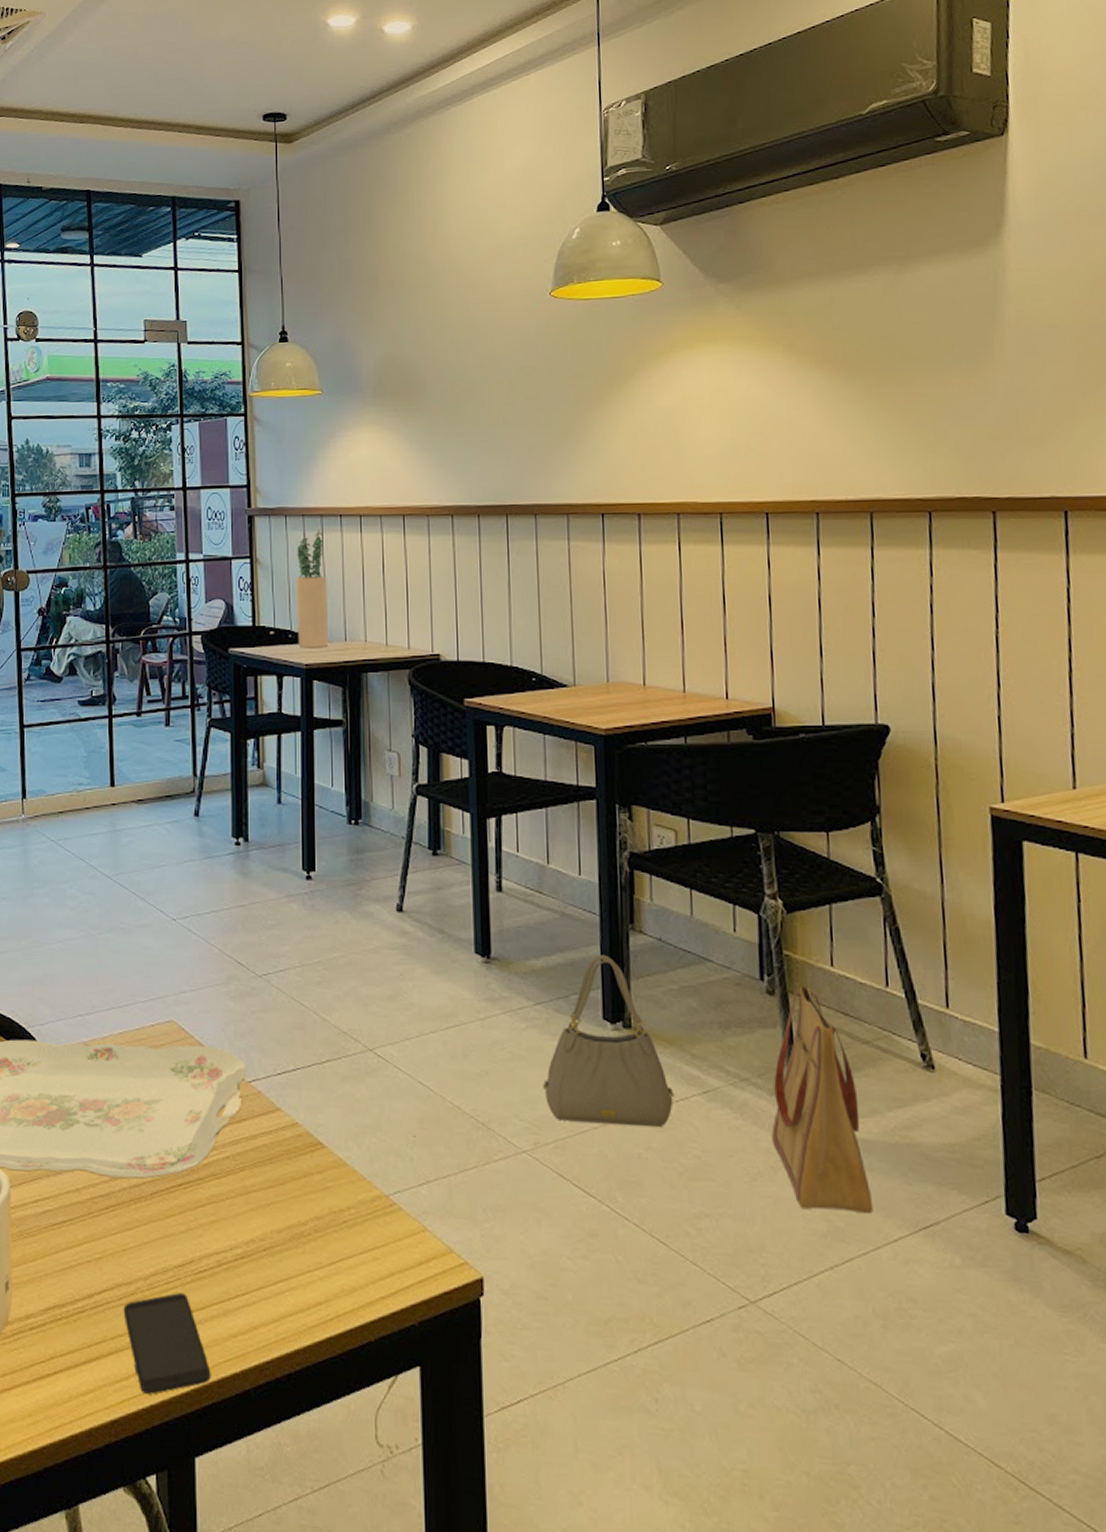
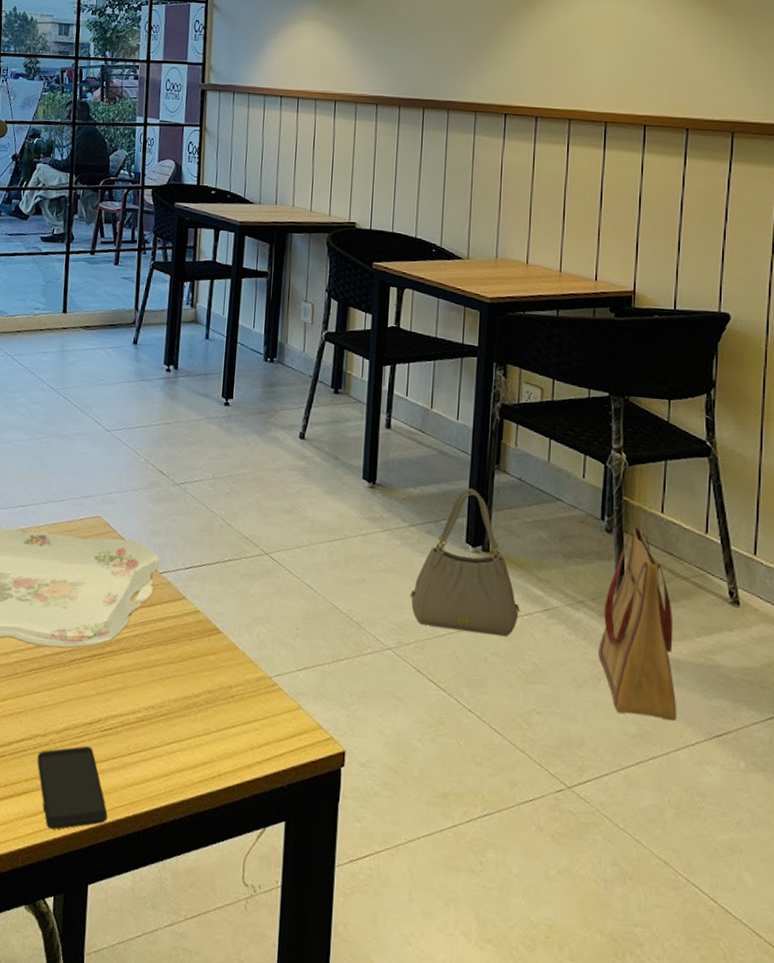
vase: present [296,529,329,648] -> none [235,107,265,209]

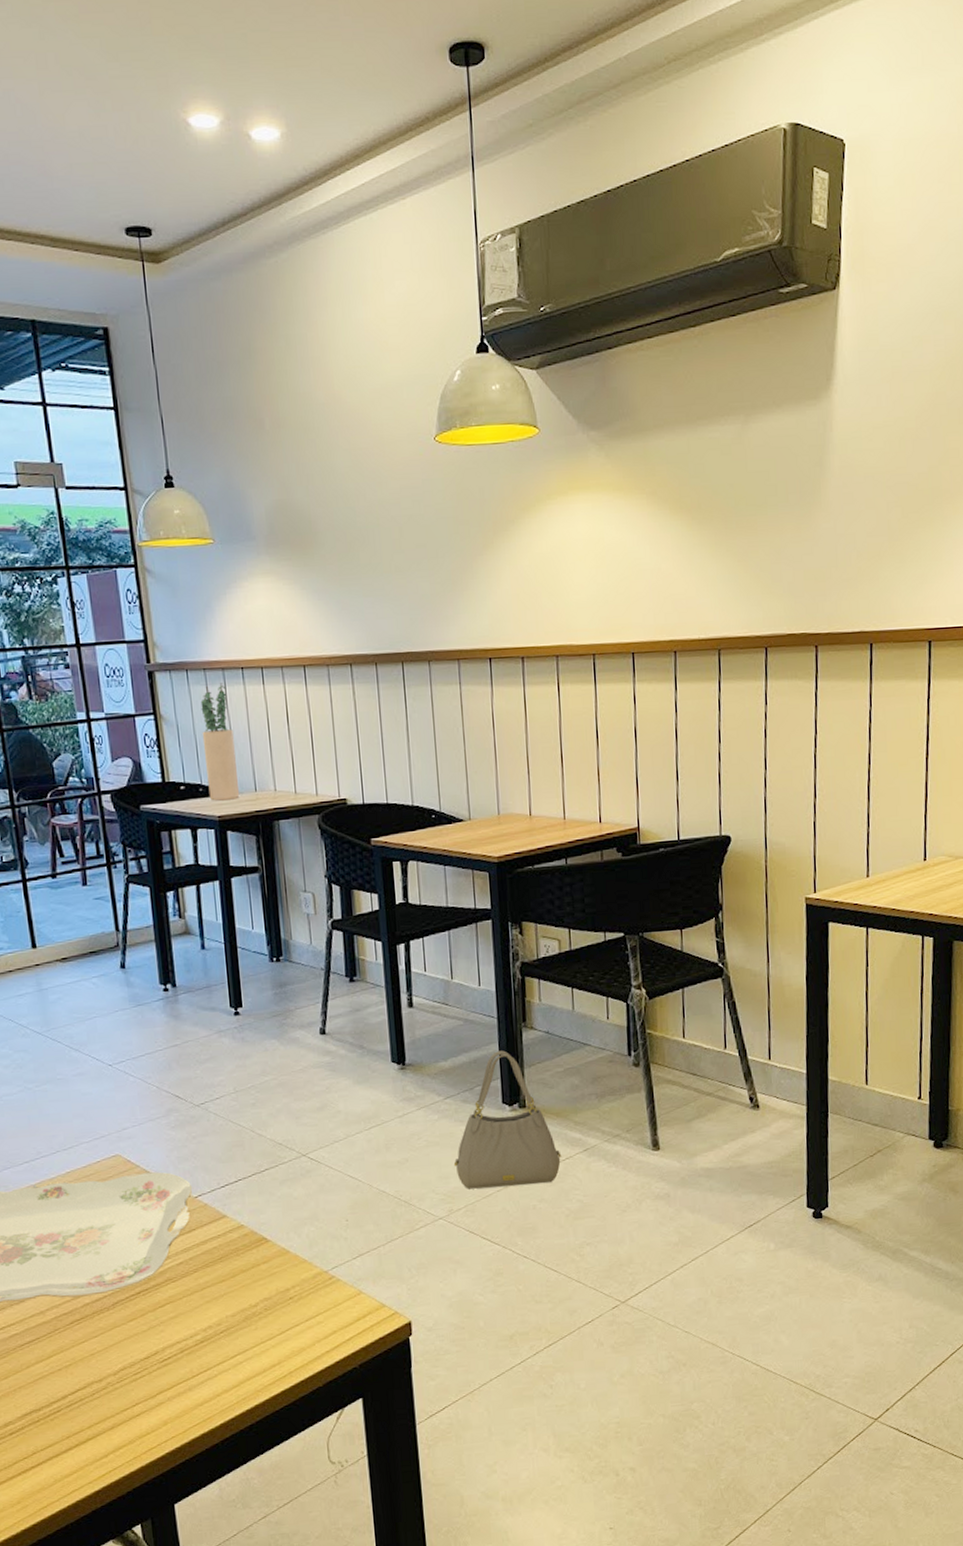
mobile phone: present [37,746,108,830] -> none [96,1380,183,1465]
vase: none [235,107,265,209] -> present [200,683,240,801]
shopping bag: present [598,527,677,721] -> none [637,1056,713,1227]

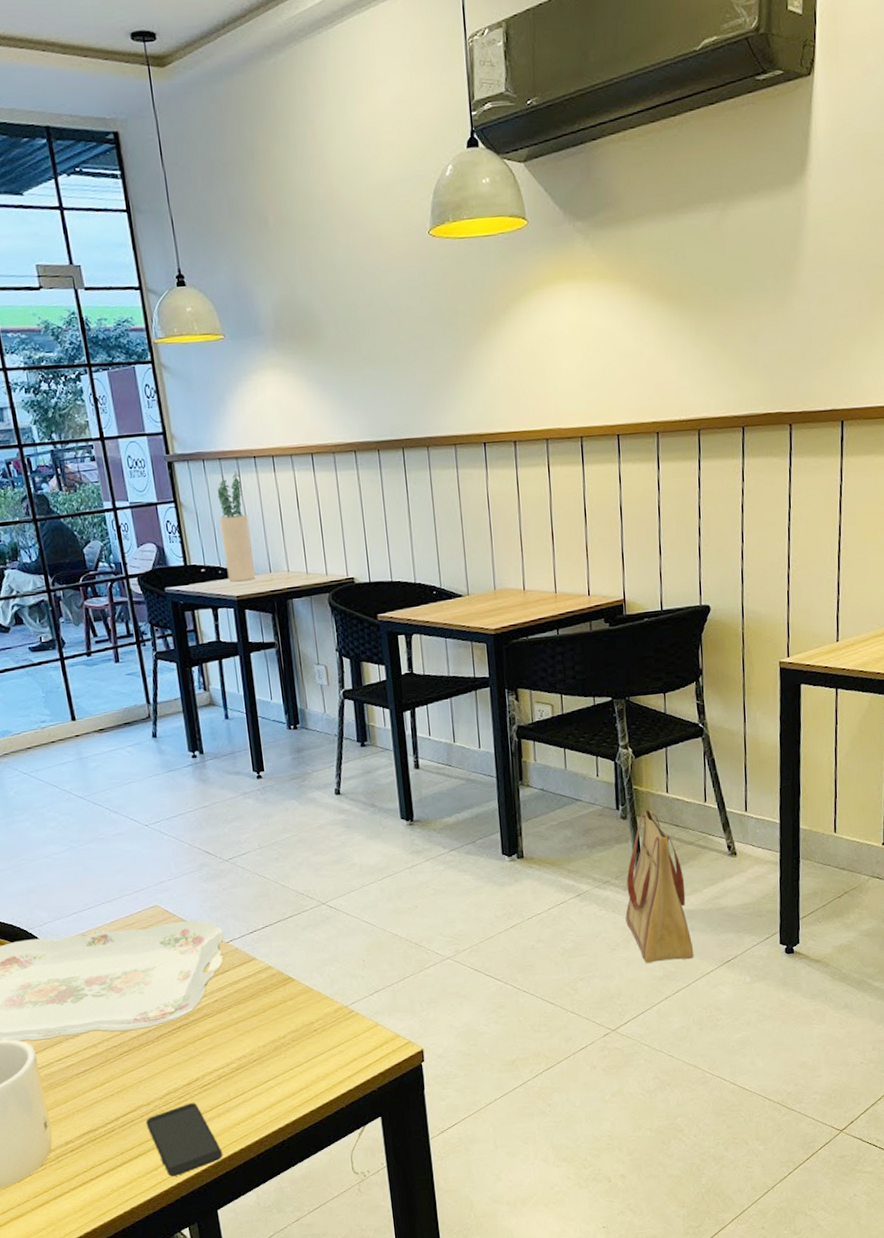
mobile phone: none [96,1380,183,1465] -> present [145,1103,223,1177]
handbag: present [453,1050,562,1189] -> none [459,807,557,932]
shopping bag: none [637,1056,713,1227] -> present [625,809,694,963]

